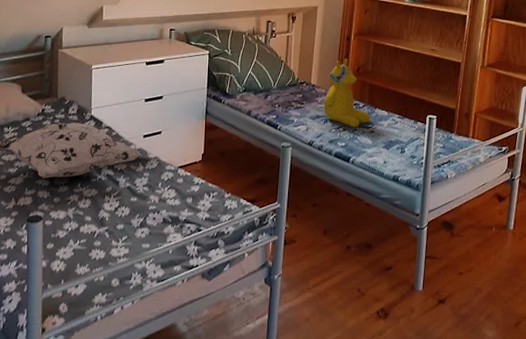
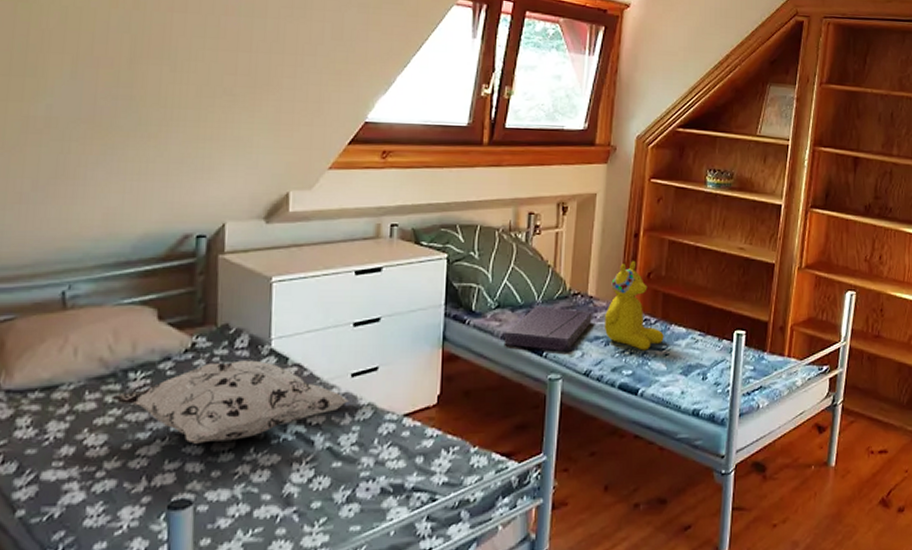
cushion: none [249,90,315,125] -> present [504,305,592,351]

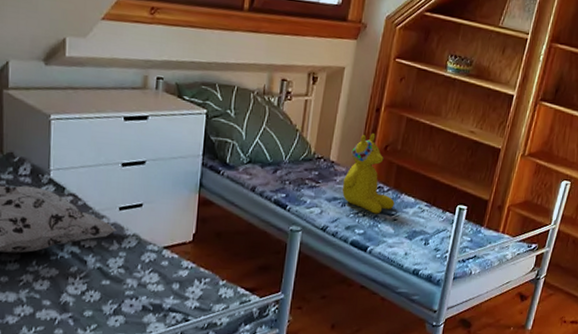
cushion: present [504,305,592,351] -> none [253,164,333,207]

